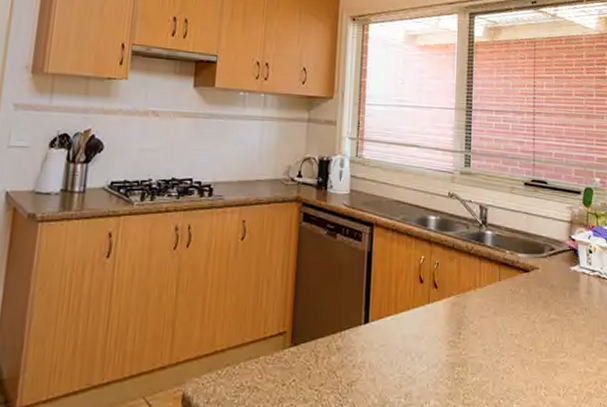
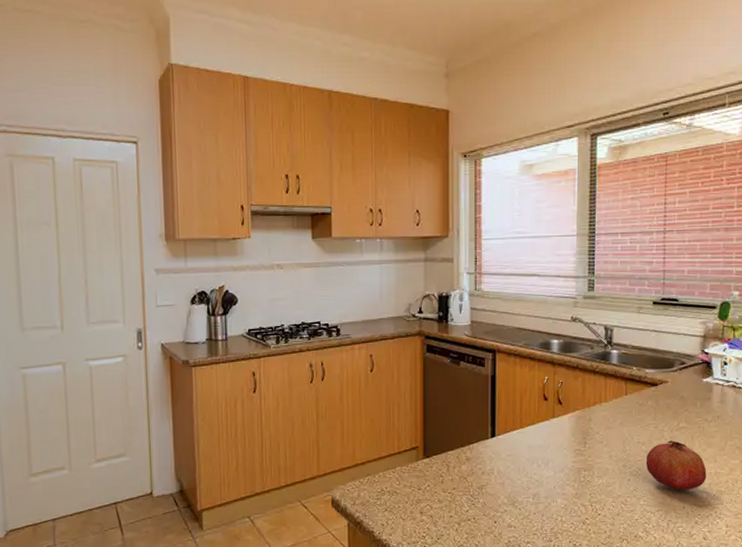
fruit: none [518,333,577,391] -> present [645,440,707,490]

